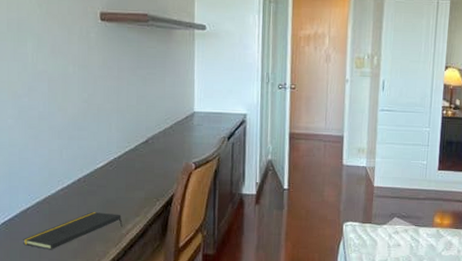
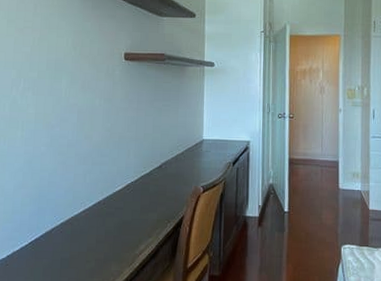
notepad: present [23,212,123,250] -> none [46,233,136,269]

